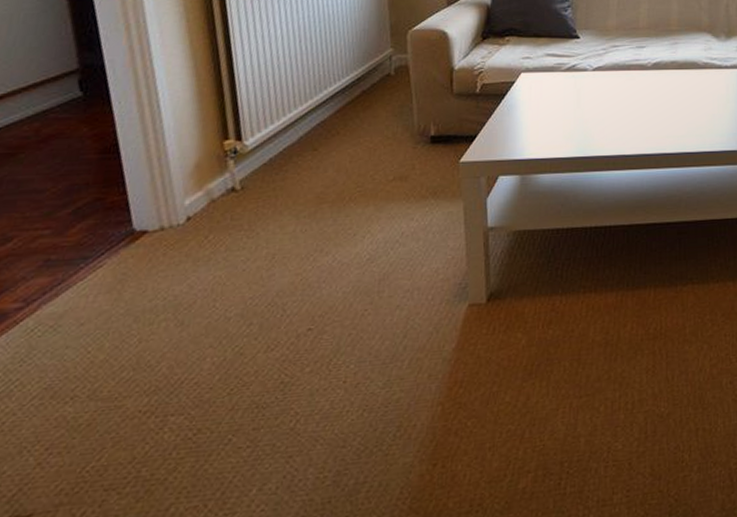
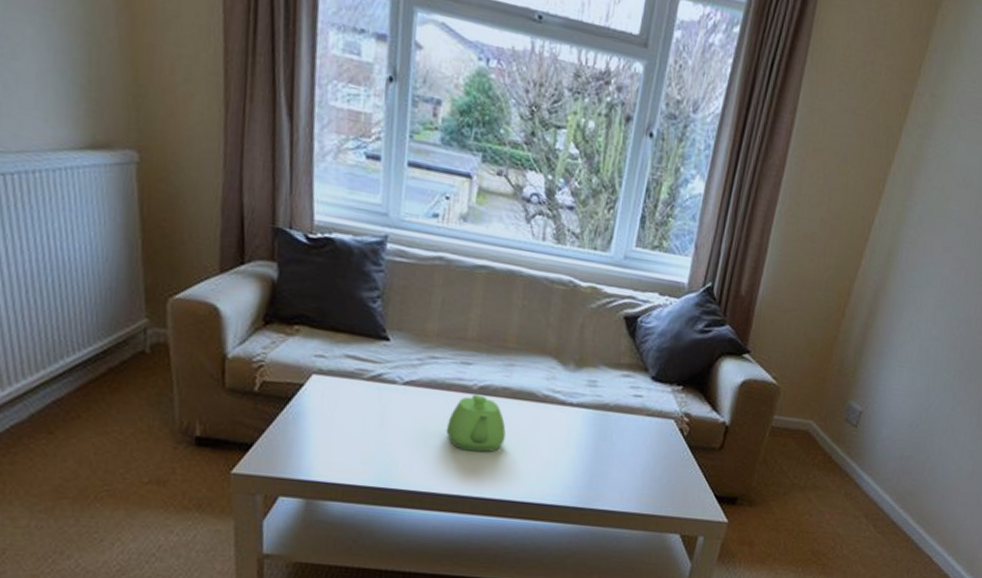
teapot: none [631,70,677,116] -> present [447,394,506,453]

